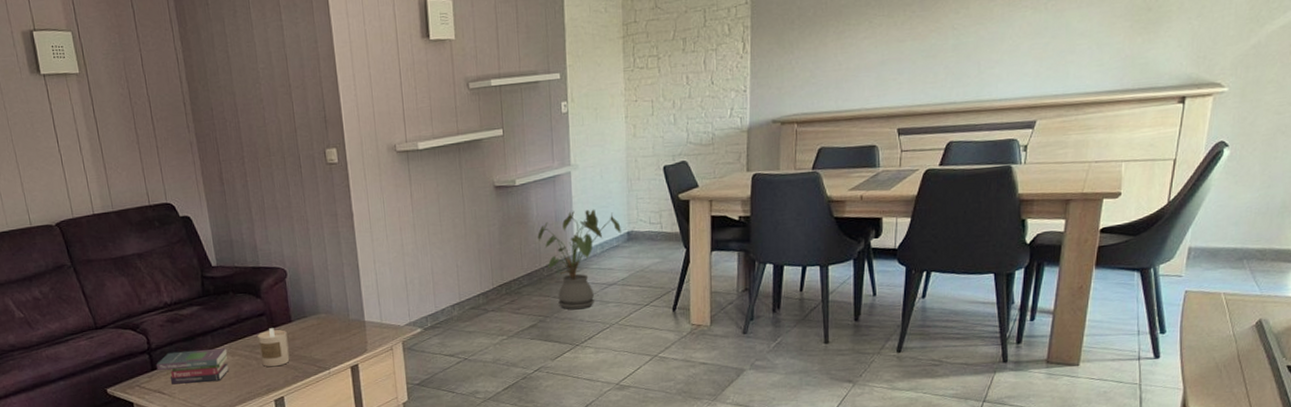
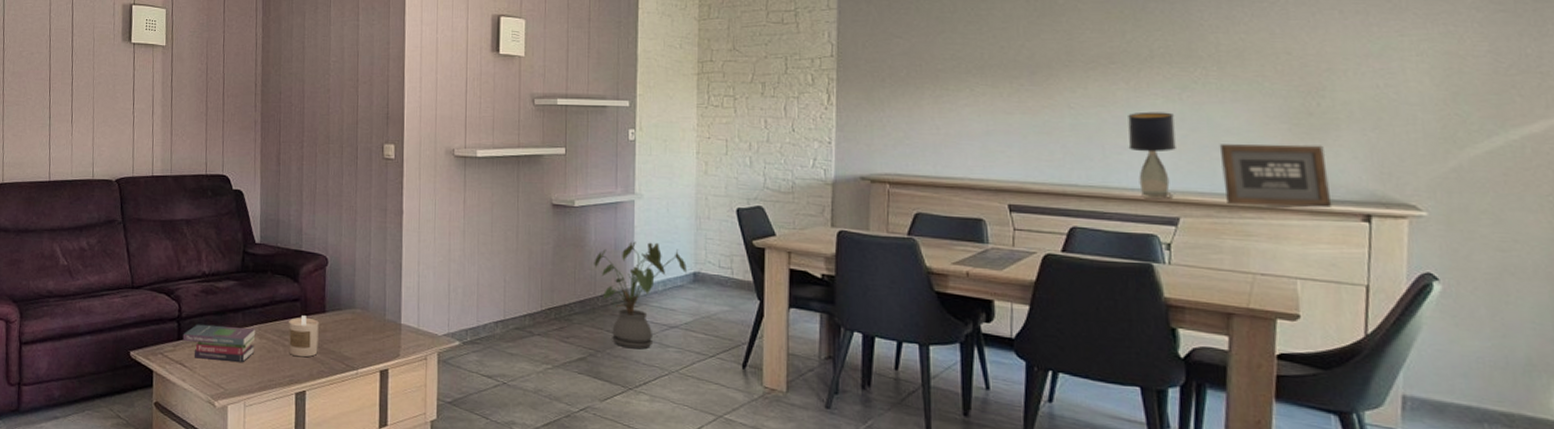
table lamp: none [1000,22,1039,107] -> present [1128,111,1176,200]
picture frame: none [1073,38,1157,104] -> present [1219,144,1332,207]

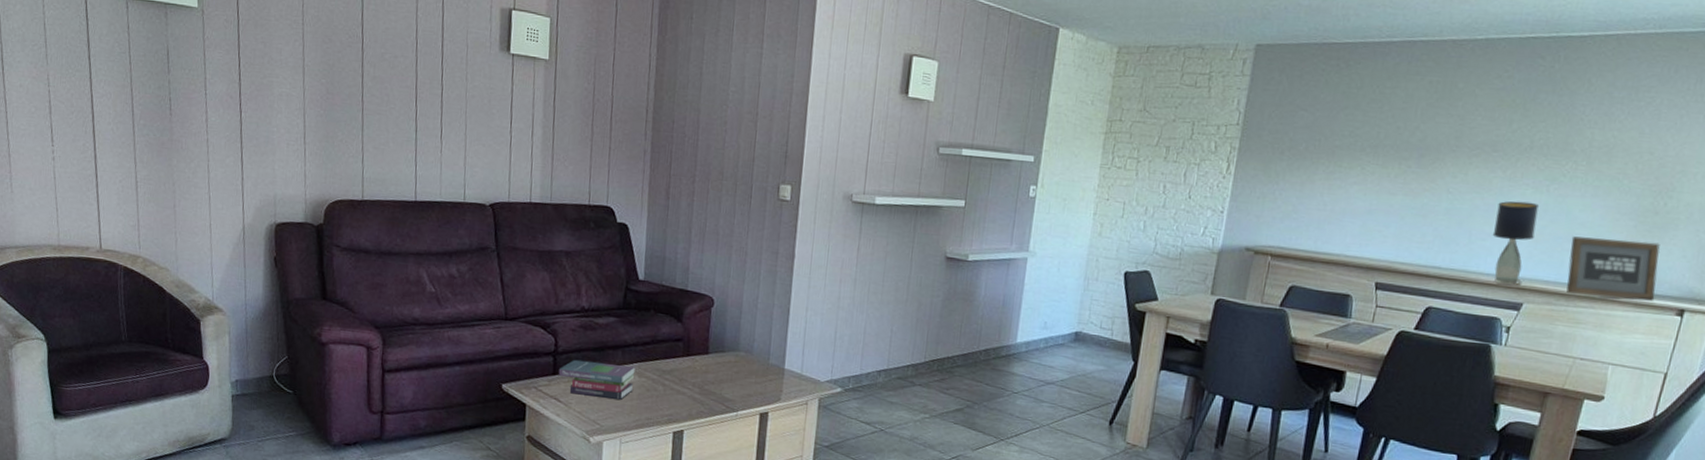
candle: present [288,315,319,358] -> none [668,356,701,398]
house plant: present [594,241,687,350] -> none [980,298,1070,403]

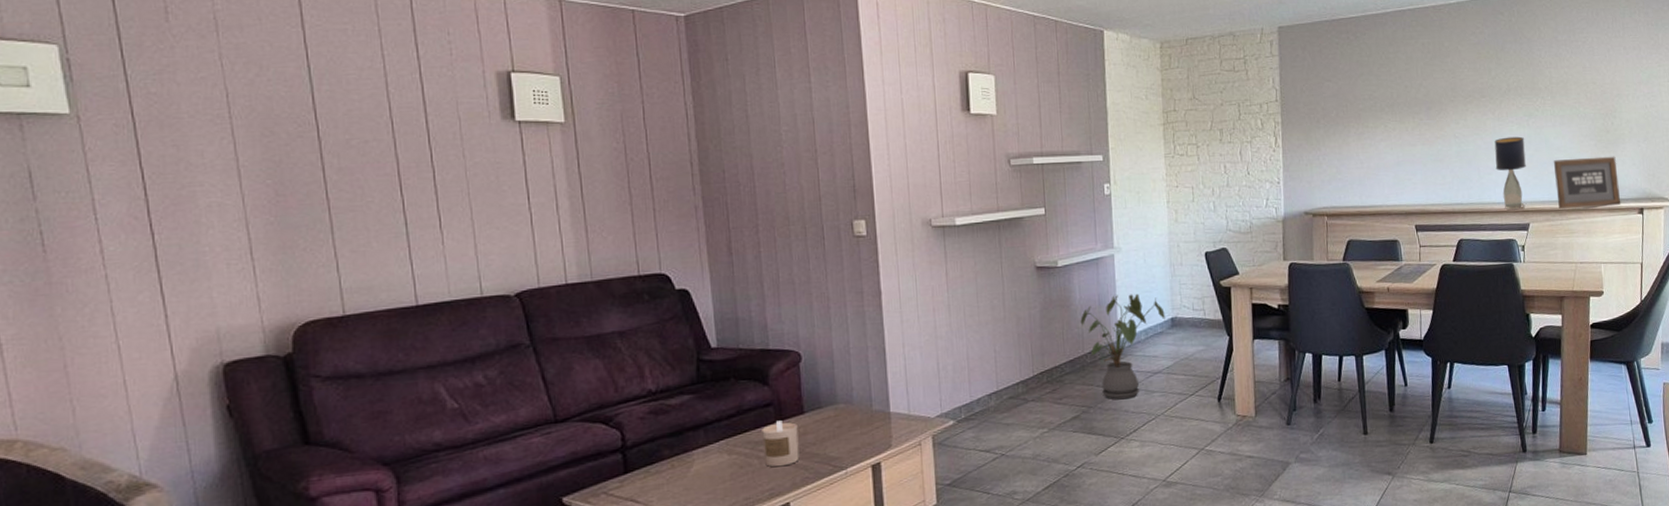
books: present [558,359,636,401] -> none [630,445,724,491]
candle: none [668,356,701,398] -> present [762,420,800,468]
house plant: none [980,298,1070,403] -> present [1080,293,1165,400]

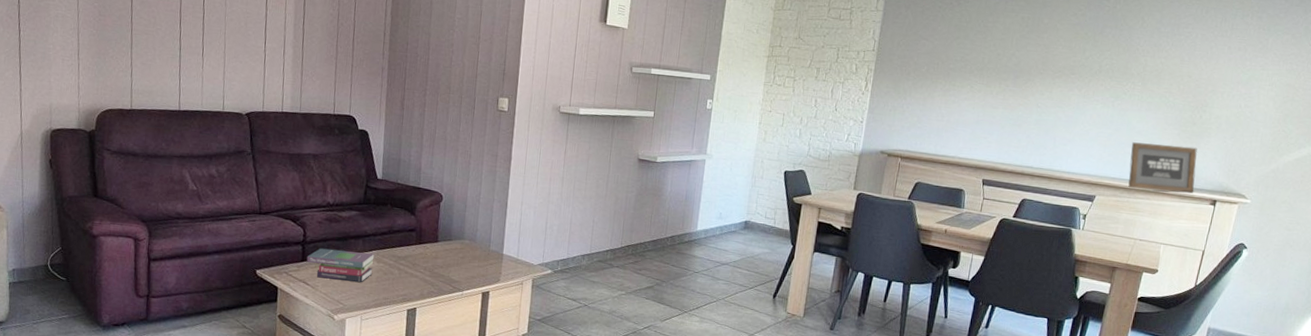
books: none [630,445,724,491] -> present [306,248,375,283]
candle: present [762,420,800,468] -> none [403,244,432,280]
house plant: present [1080,293,1165,400] -> none [667,193,740,281]
table lamp: present [1494,136,1526,210] -> none [1071,113,1106,181]

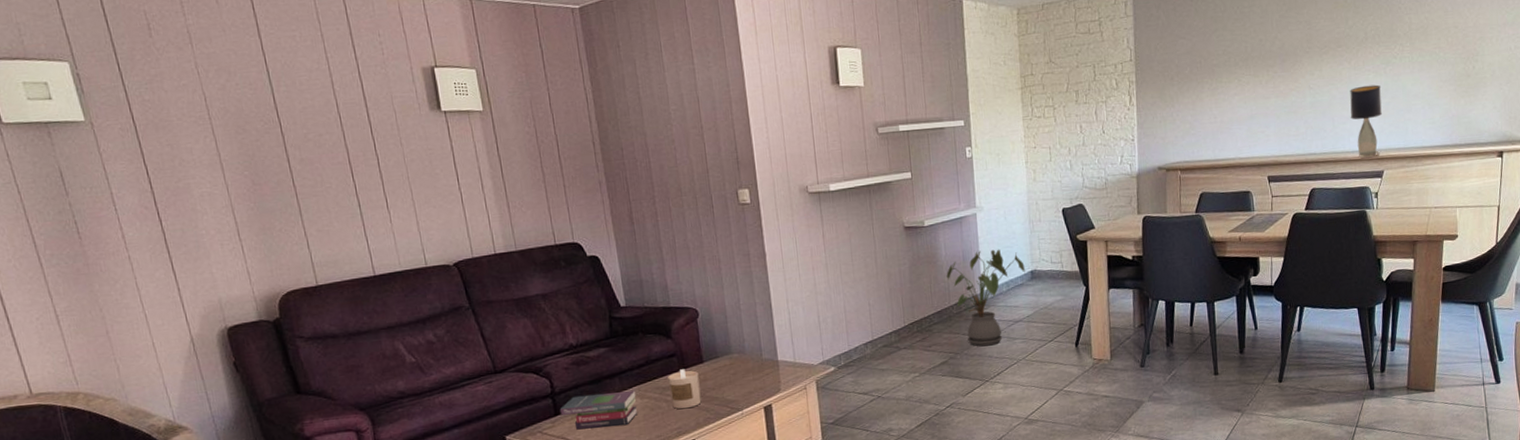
candle: none [403,244,432,280] -> present [668,369,702,410]
house plant: none [667,193,740,281] -> present [946,249,1025,347]
table lamp: none [1071,113,1106,181] -> present [1350,84,1382,158]
picture frame: present [1128,142,1198,193] -> none [1410,100,1480,156]

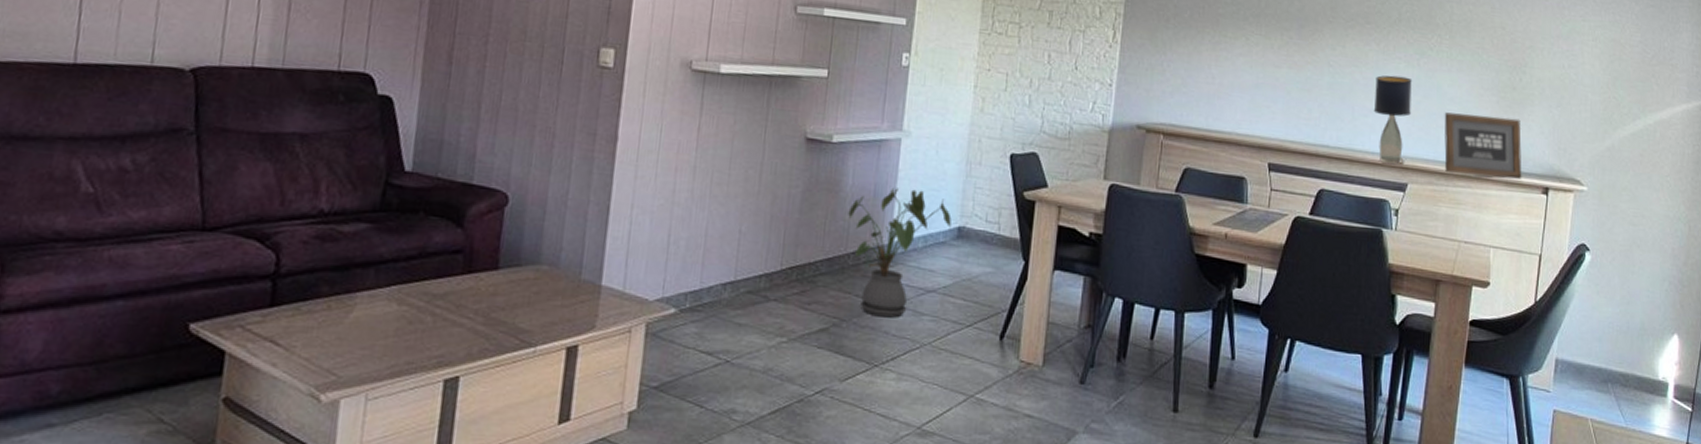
books: present [559,391,638,430] -> none [278,283,394,339]
candle: present [668,369,702,410] -> none [439,273,488,331]
picture frame: none [1410,100,1480,156] -> present [1444,112,1522,179]

